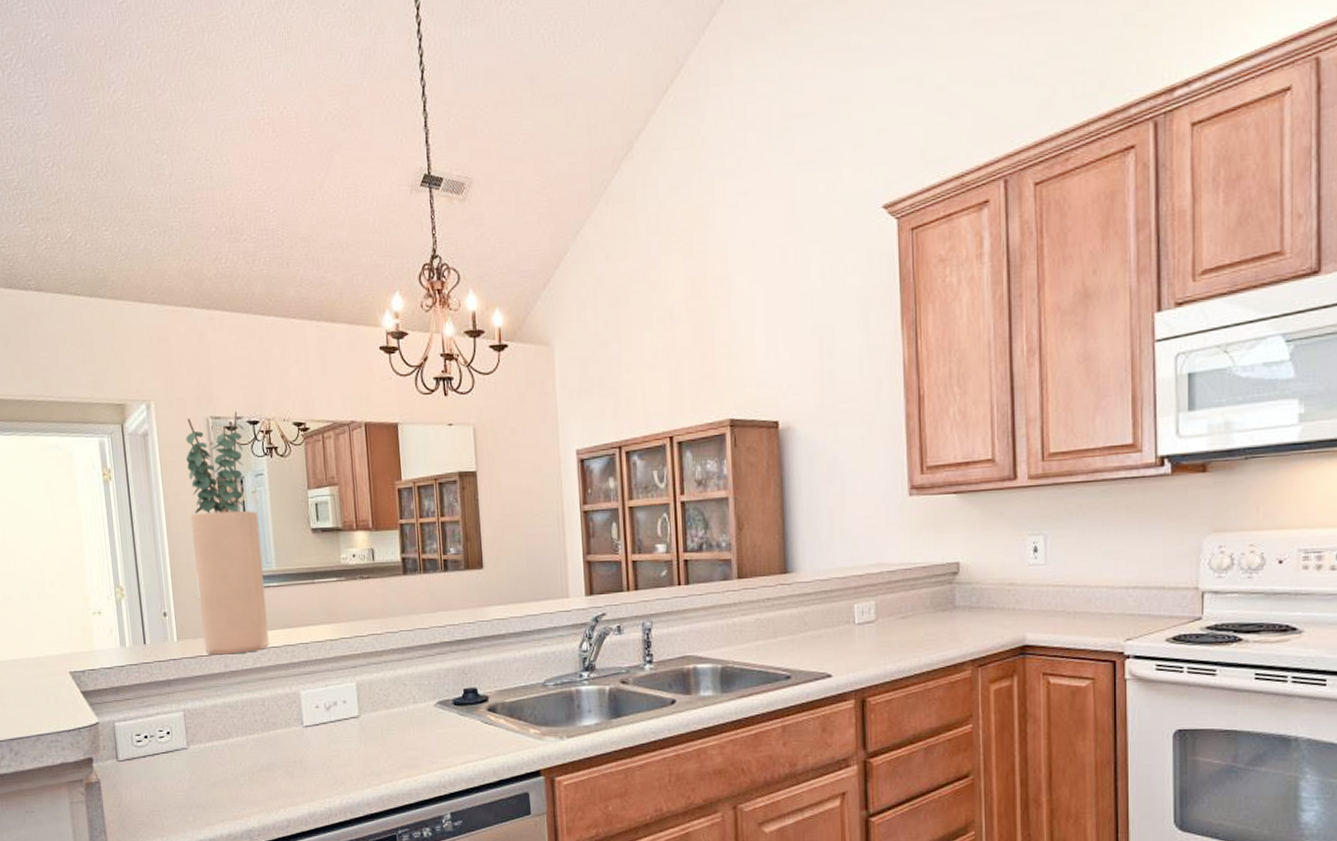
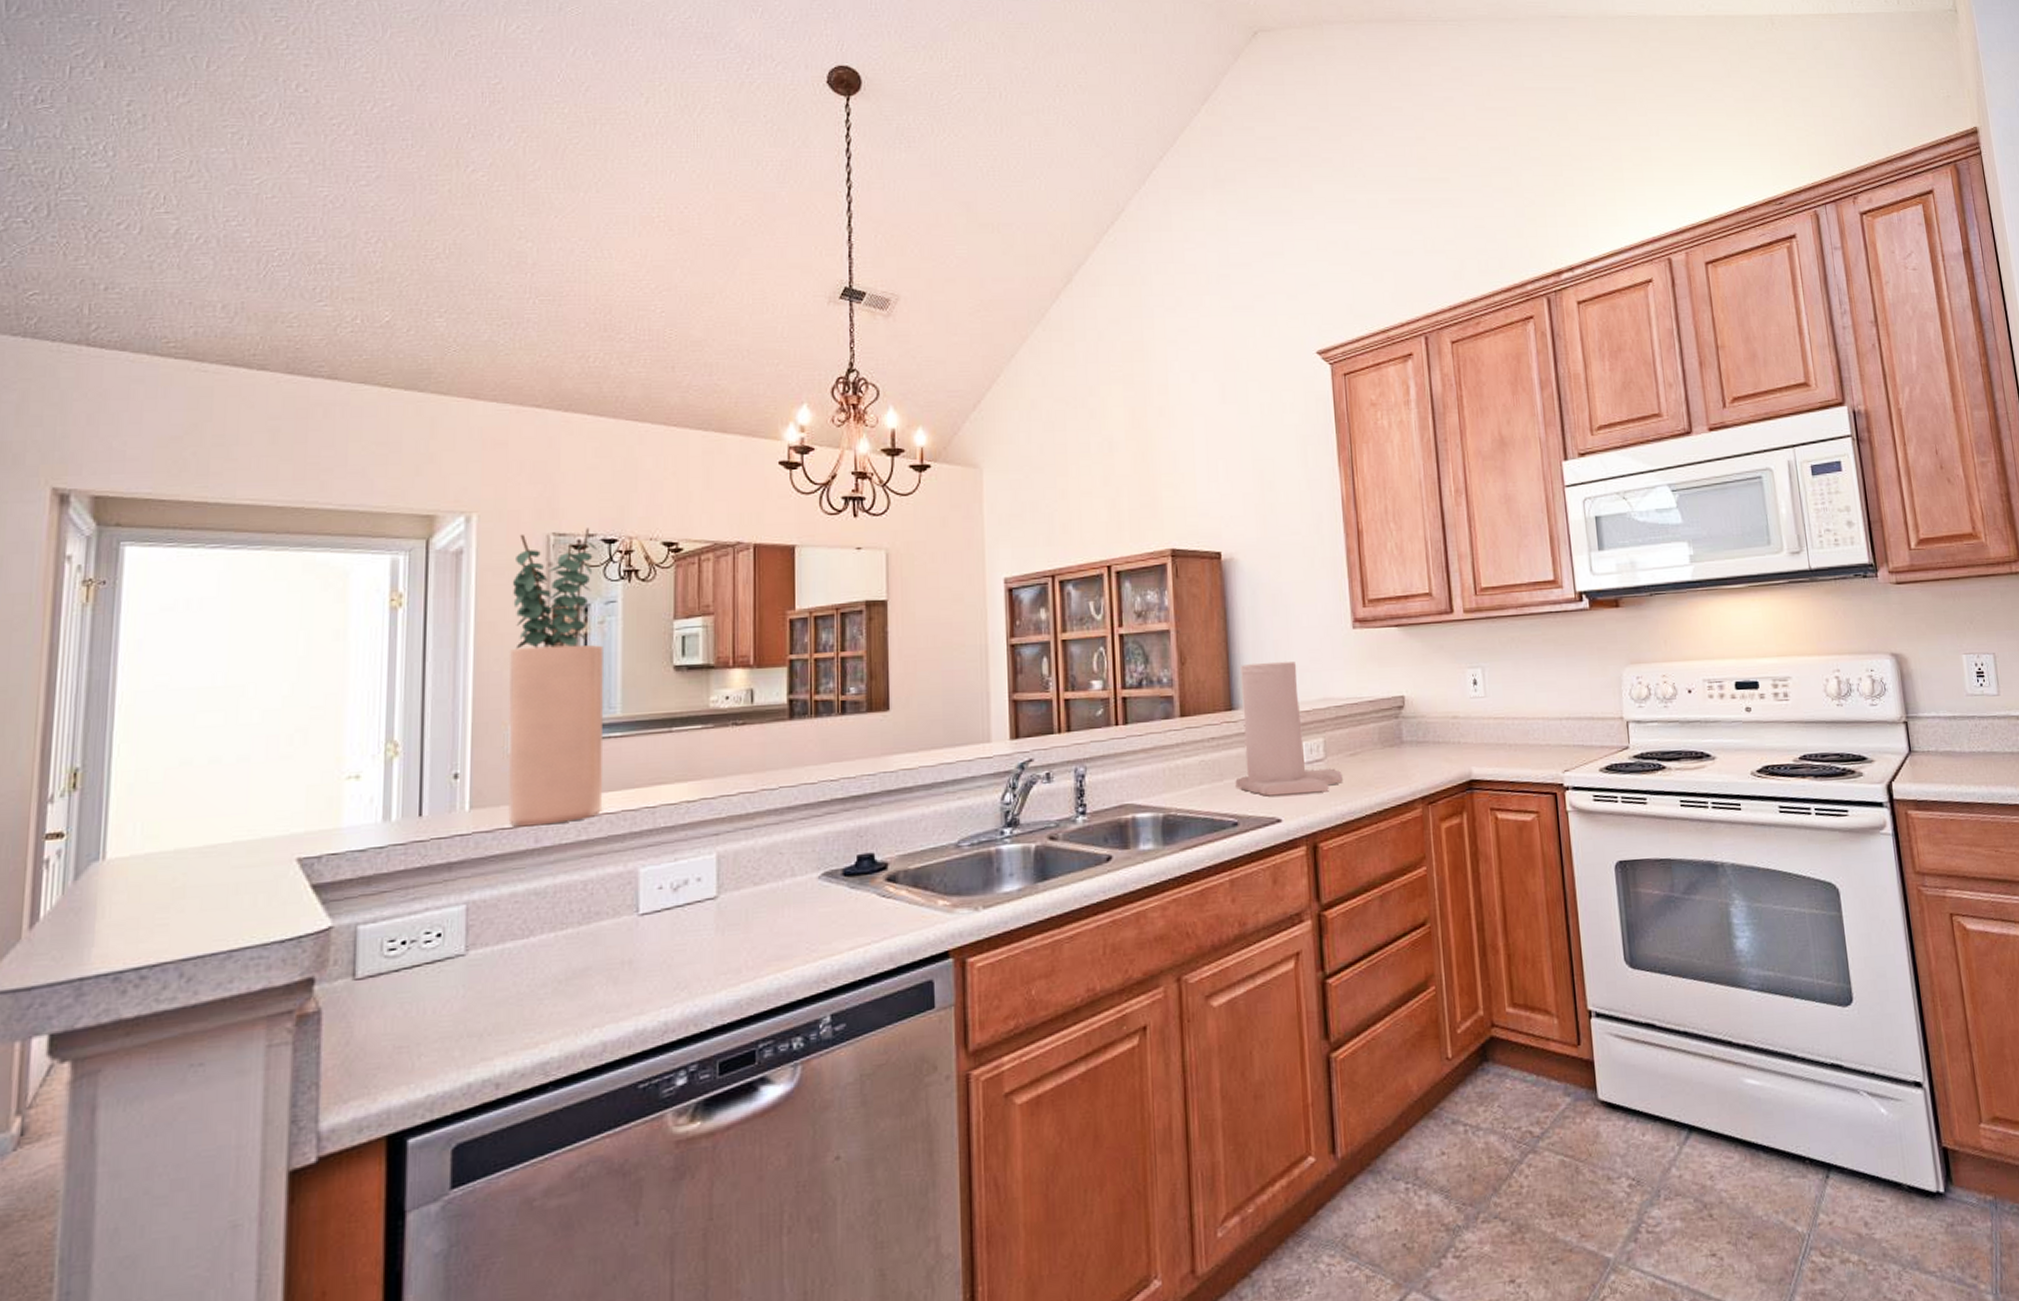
paper towel: none [788,527,893,653] -> present [1235,661,1343,796]

